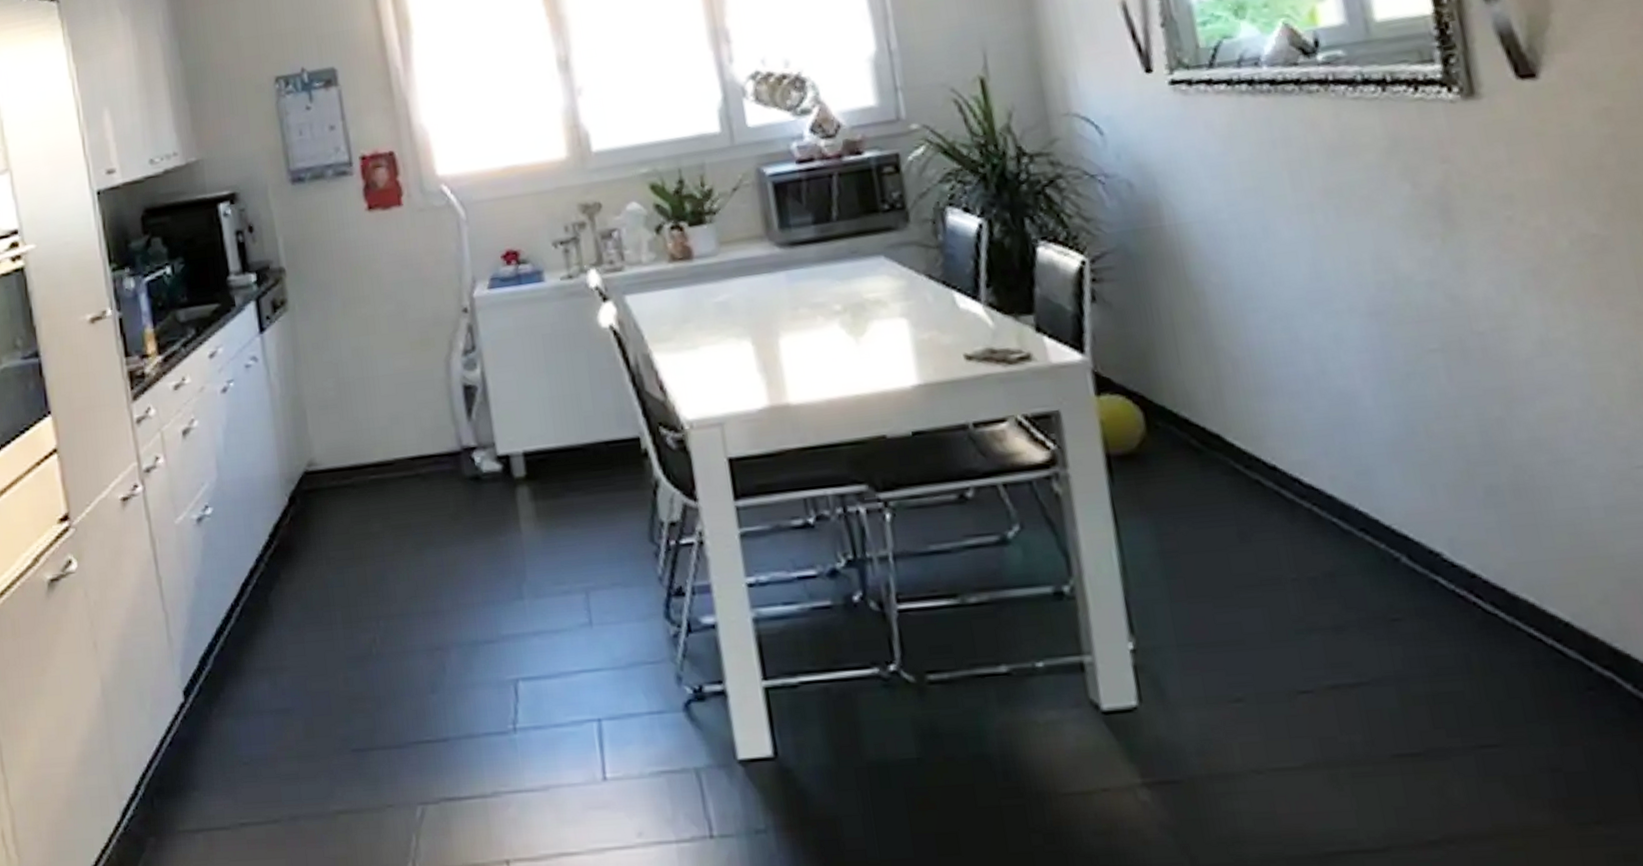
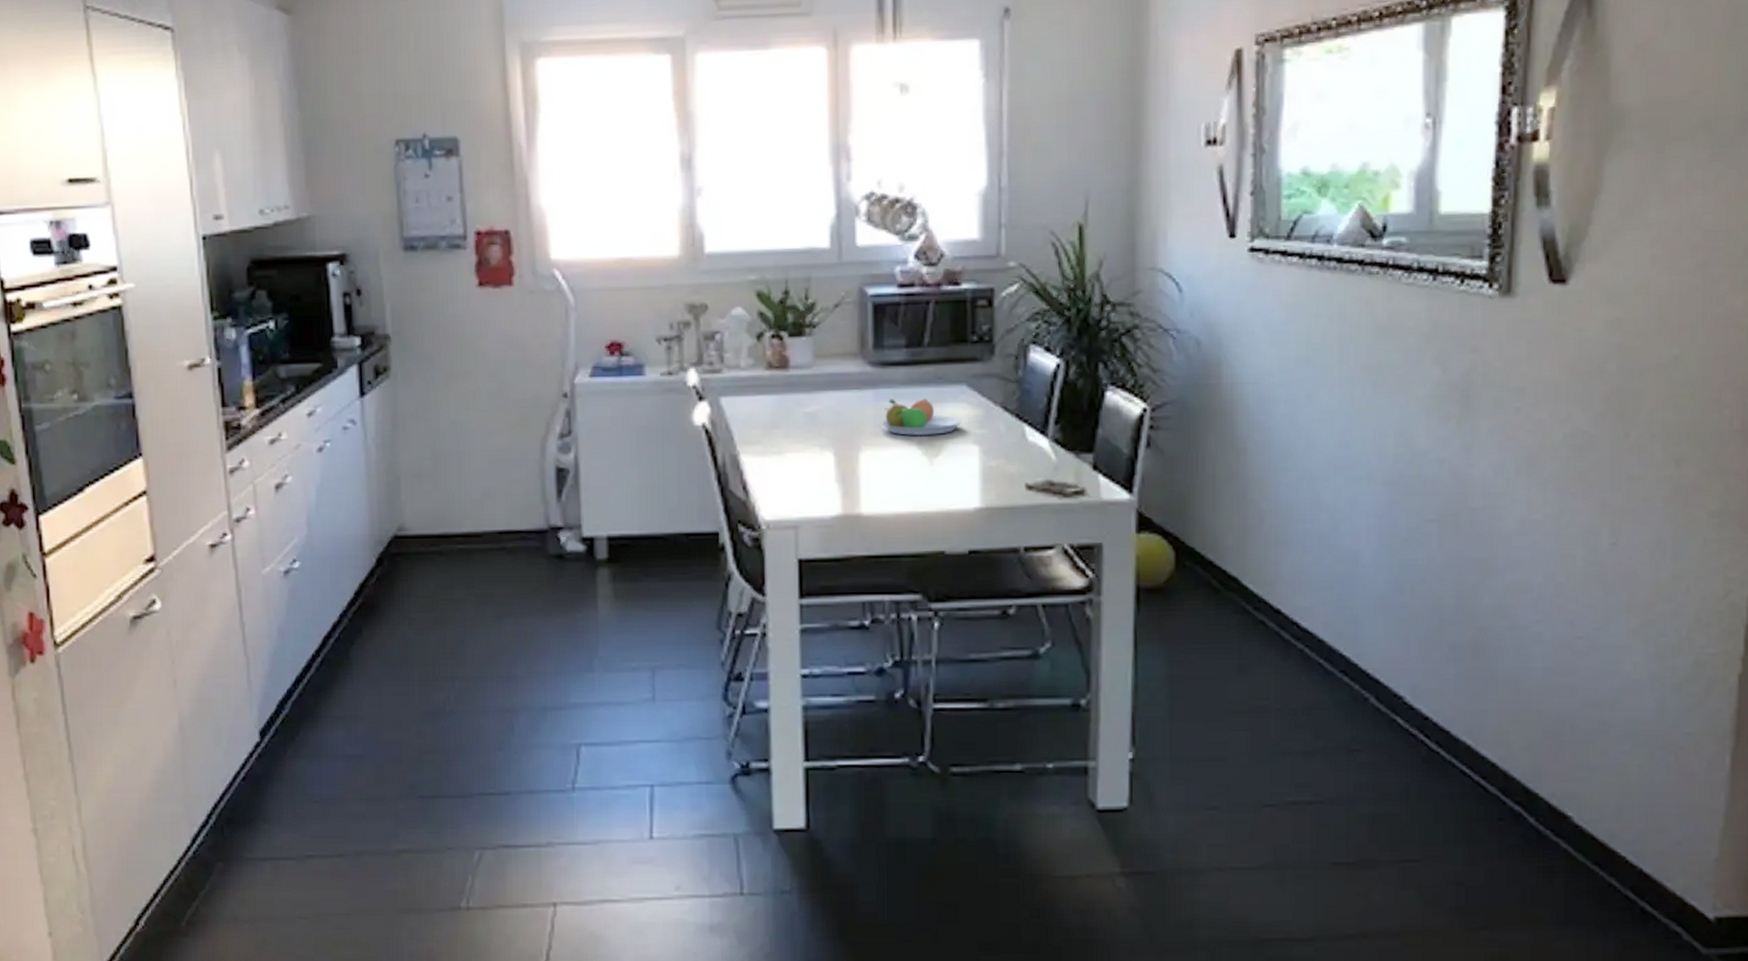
fruit bowl: none [798,274,885,316] -> present [881,398,962,436]

